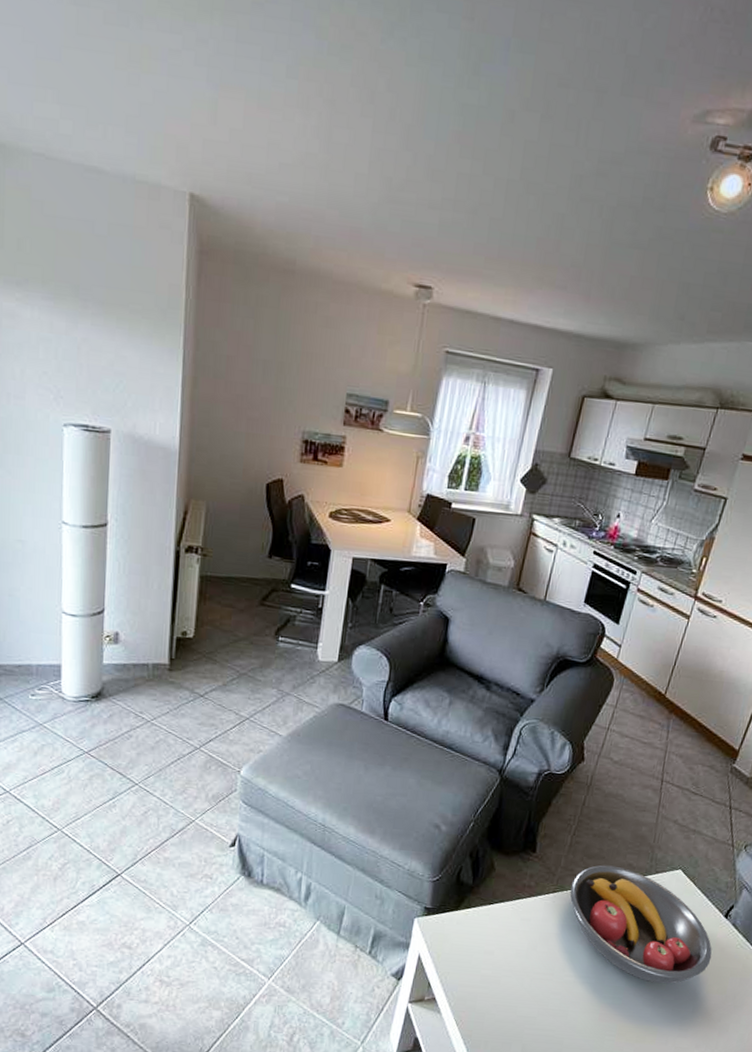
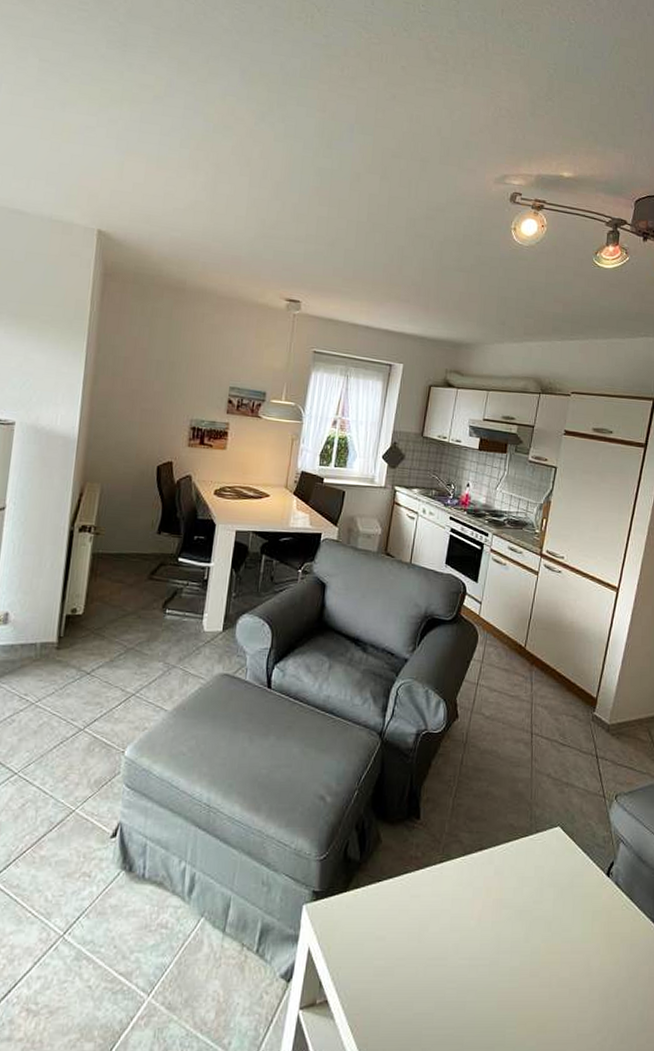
fruit bowl: present [569,865,712,984] -> none [456,827,600,957]

